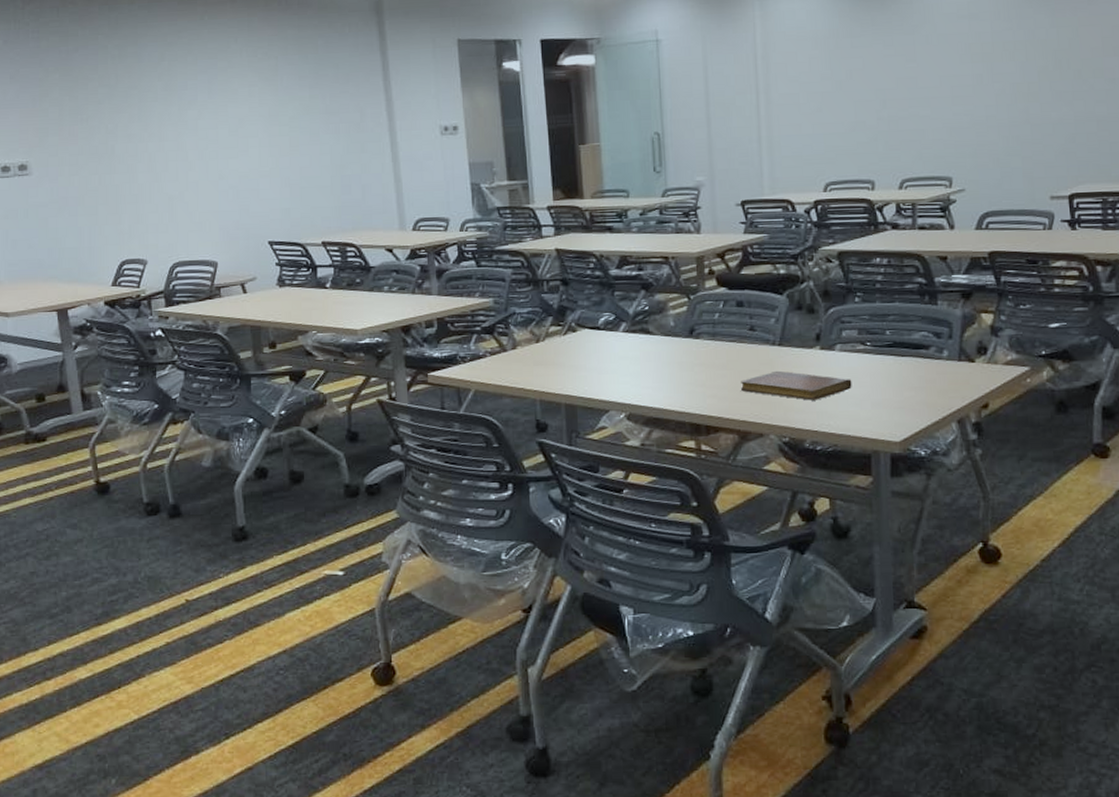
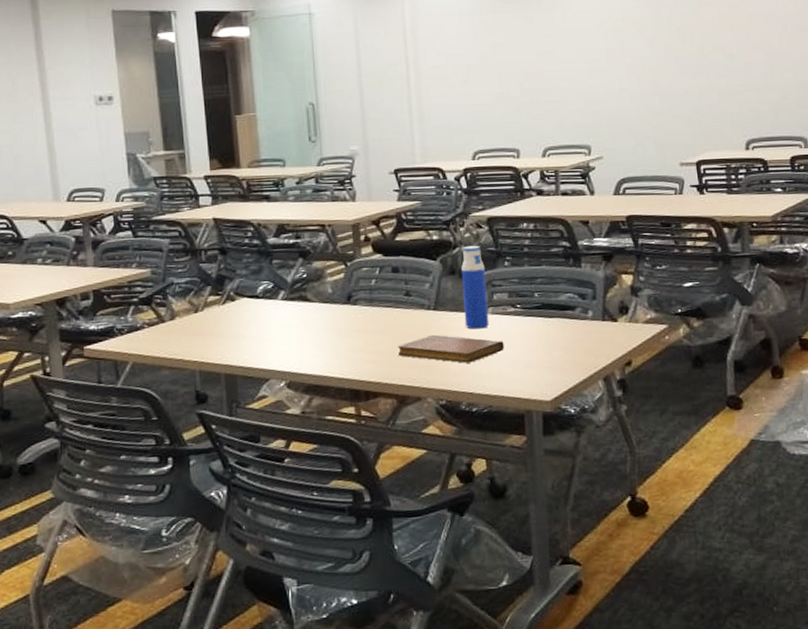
water bottle: none [808,280,837,366] -> present [461,245,489,329]

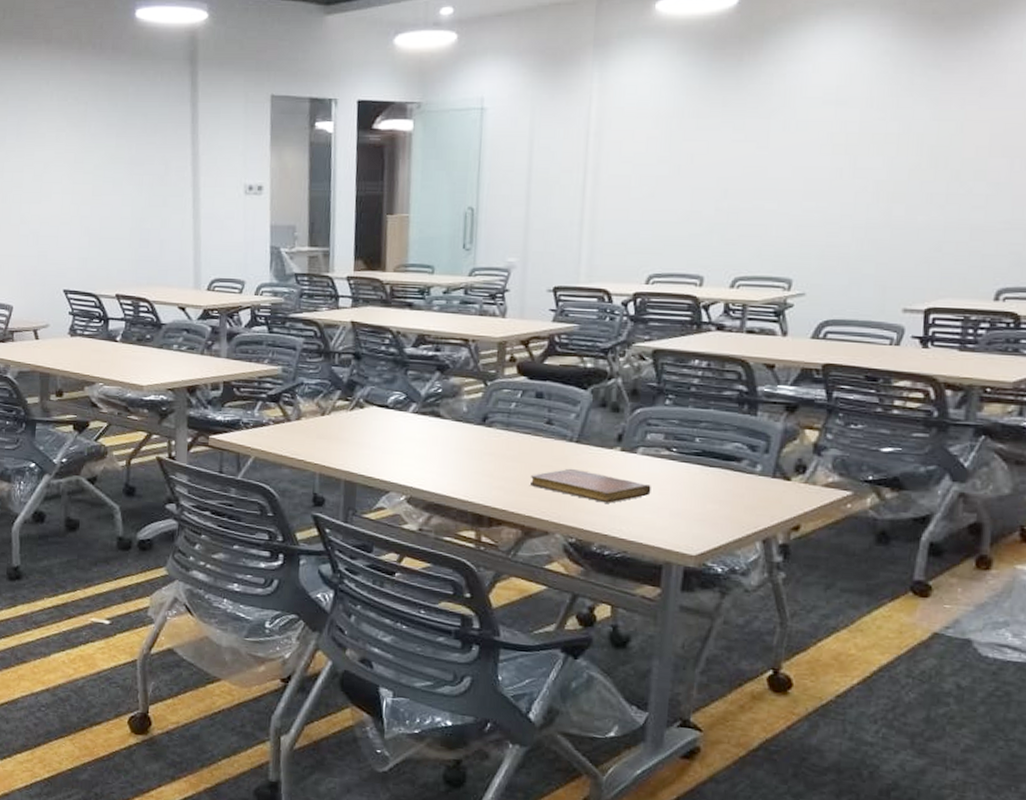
water bottle: present [461,245,489,329] -> none [609,378,642,469]

